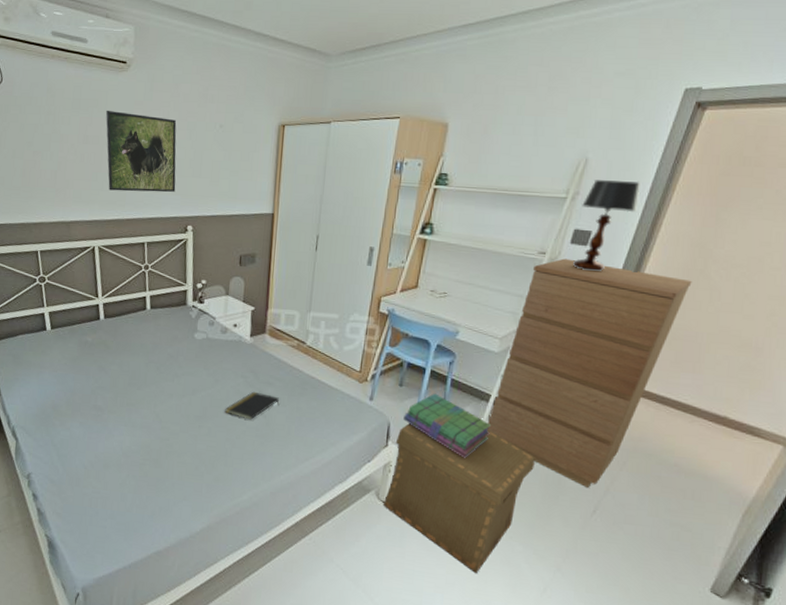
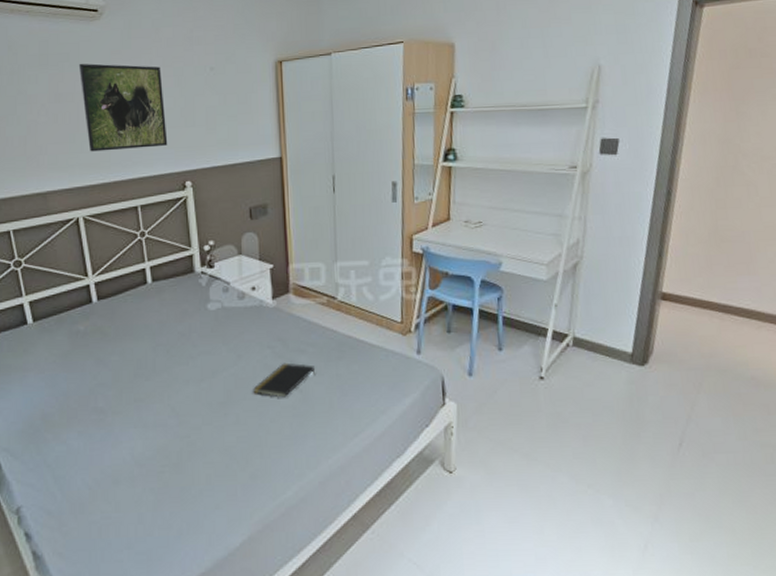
cardboard box: present [384,423,535,573] -> none [451,368,608,541]
stack of books: present [403,393,491,458] -> none [457,335,556,405]
dresser: present [487,258,692,487] -> none [550,170,728,418]
table lamp: present [572,180,642,272] -> none [603,83,659,181]

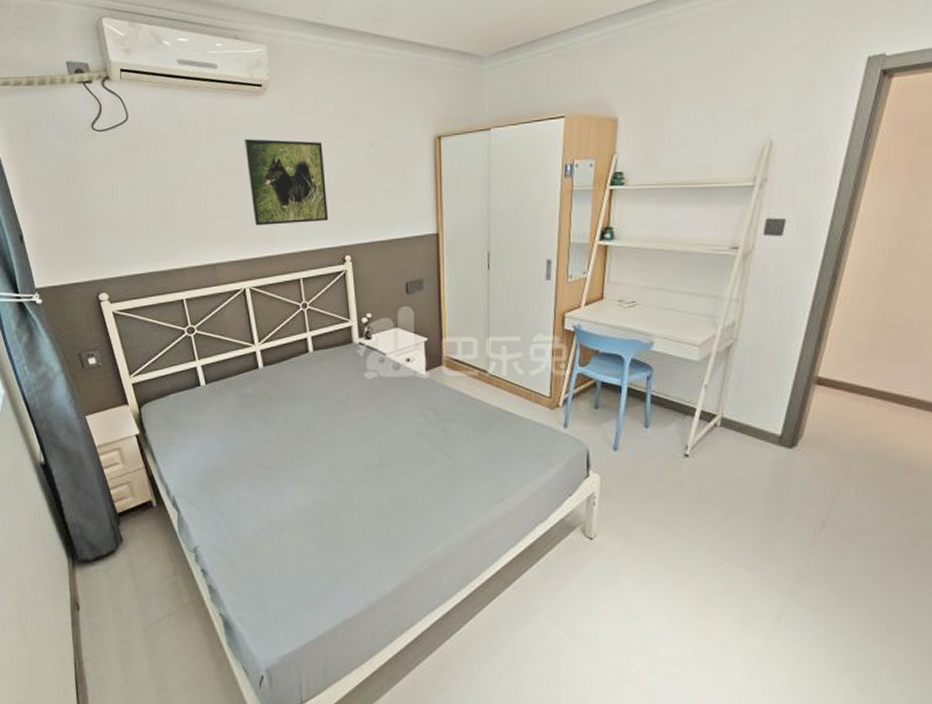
notepad: present [253,363,315,398] -> none [406,430,464,463]

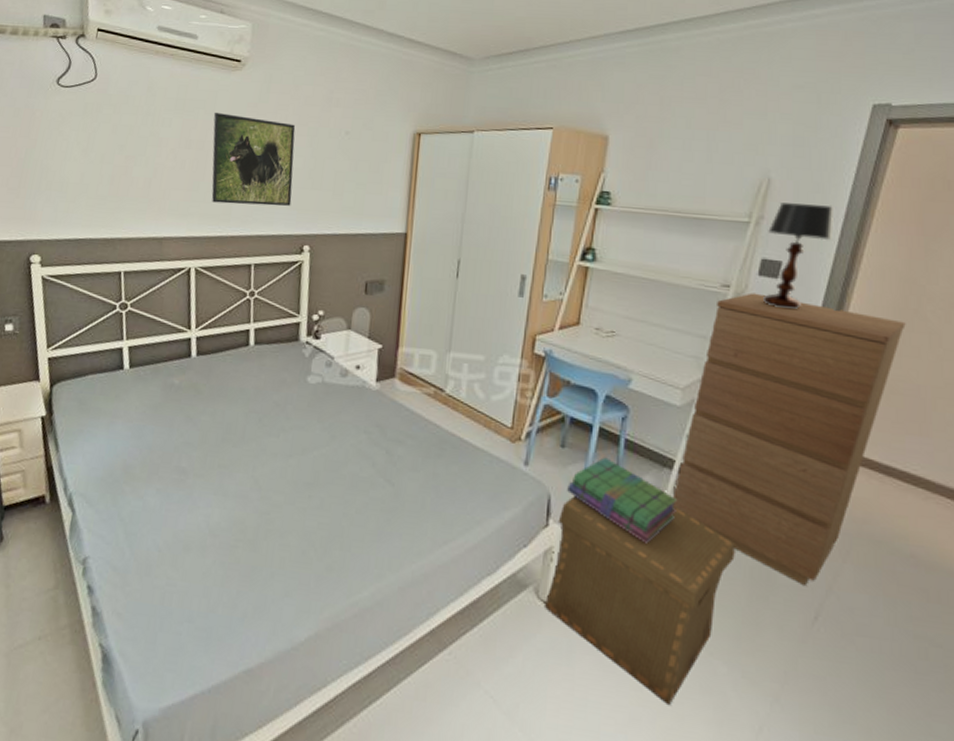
cardboard box: none [591,446,752,607] -> present [545,496,735,705]
stack of books: none [603,413,701,481] -> present [567,457,678,544]
dresser: none [696,251,900,500] -> present [673,292,906,585]
table lamp: none [768,160,833,263] -> present [762,202,835,310]

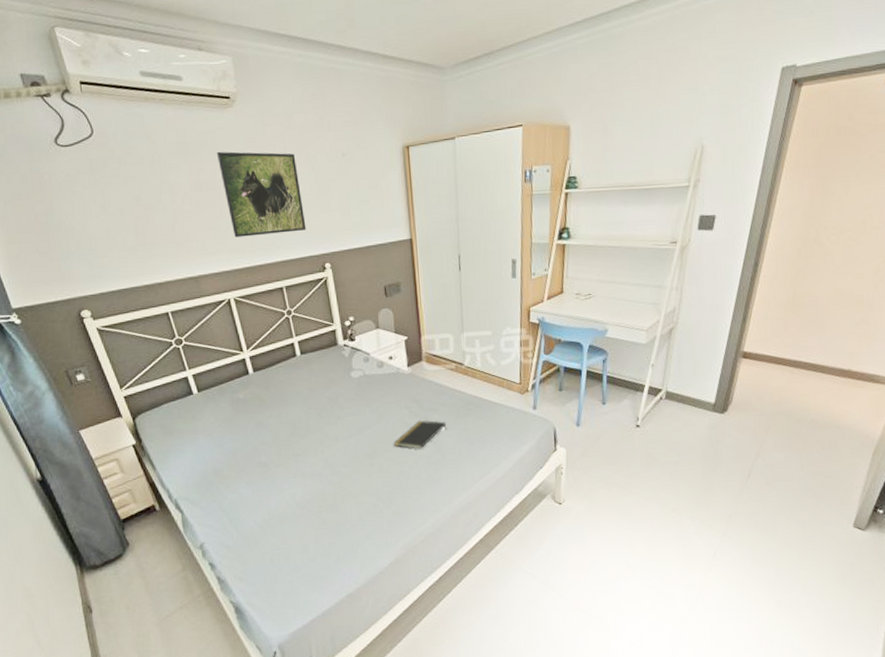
notepad: none [342,451,411,489] -> present [394,420,446,449]
cardboard box: present [545,496,735,705] -> none [560,417,692,552]
stack of books: present [567,457,678,544] -> none [567,392,650,449]
dresser: present [673,292,906,585] -> none [645,244,808,455]
table lamp: present [762,202,835,310] -> none [701,161,754,254]

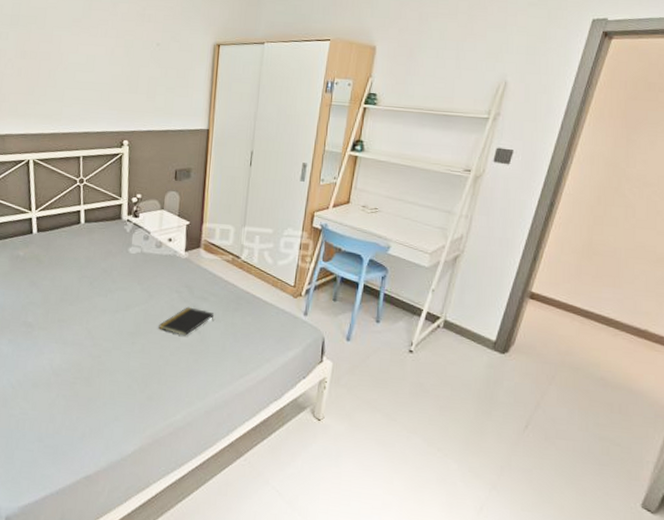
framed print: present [216,151,306,238] -> none [44,26,114,108]

